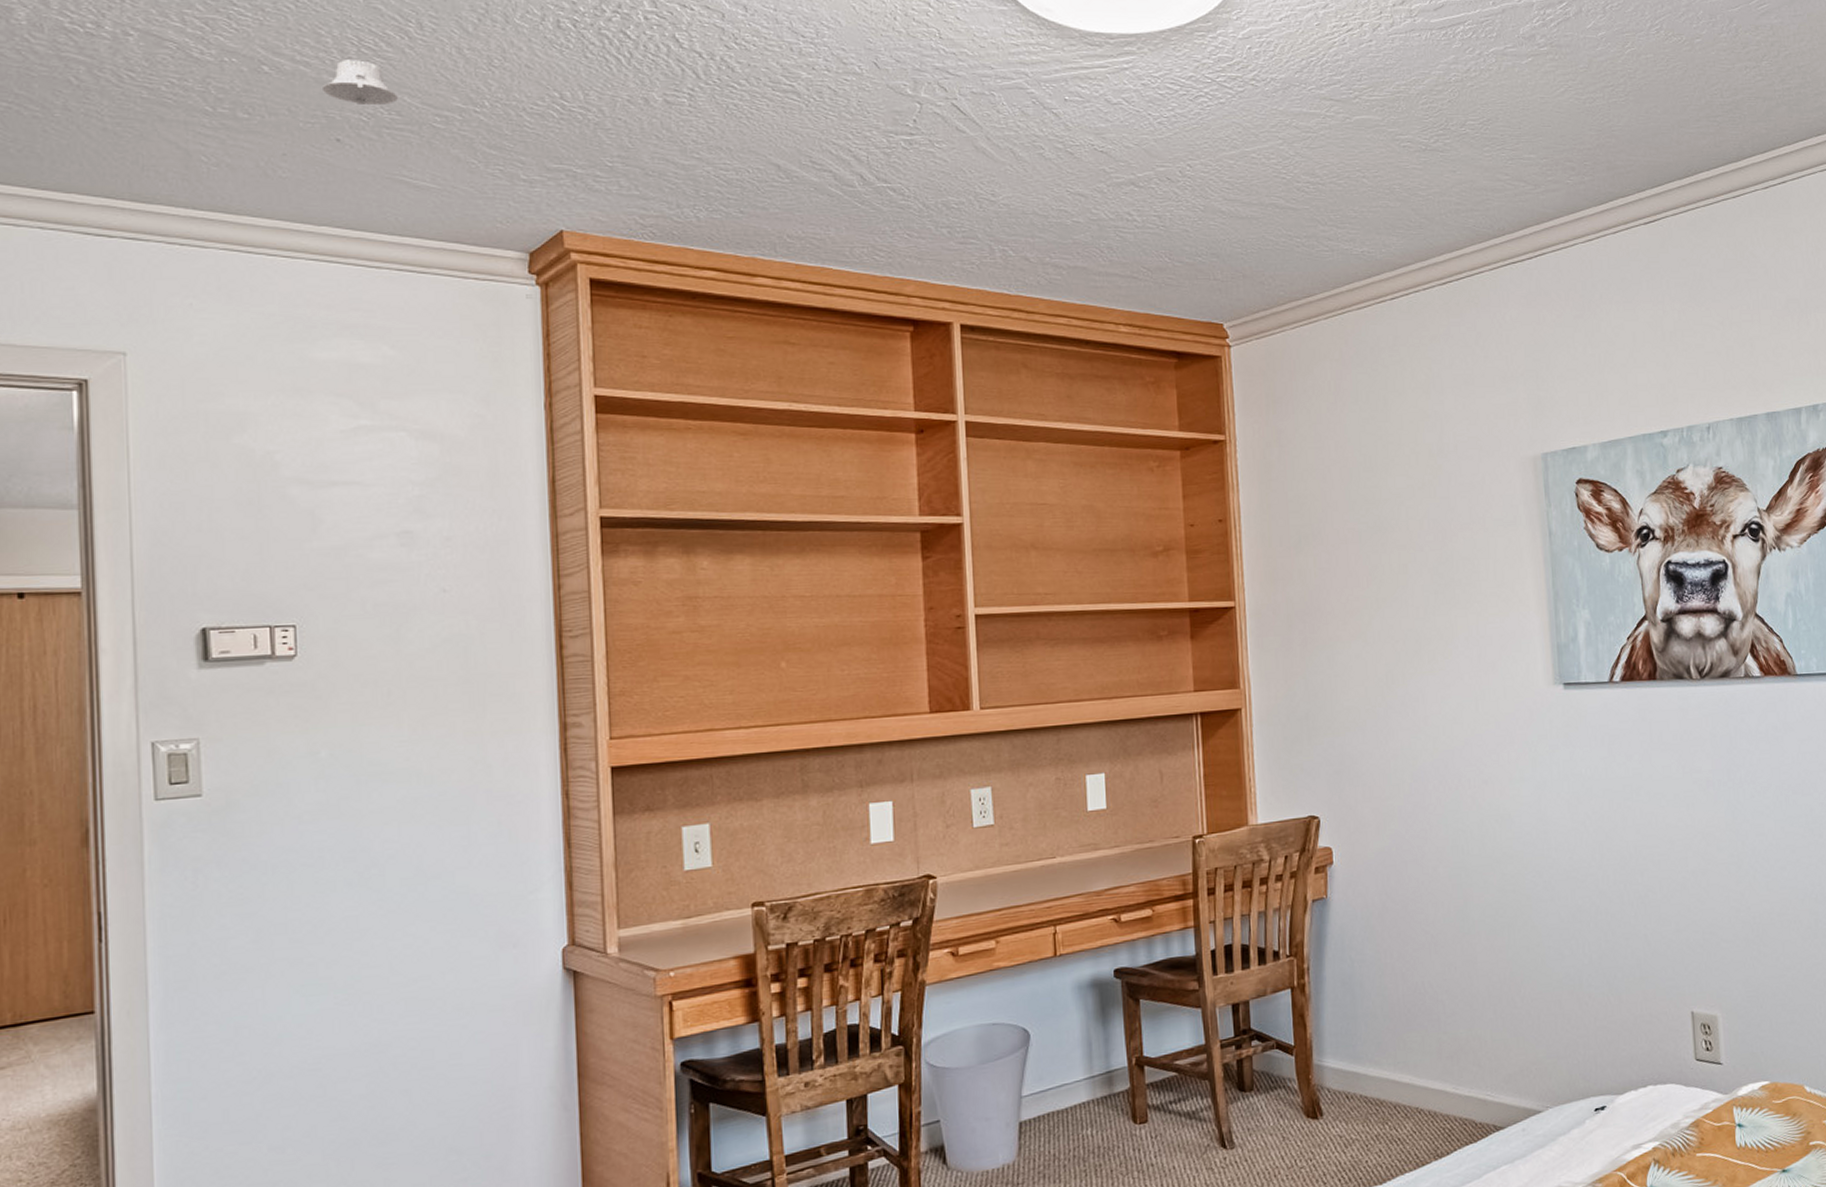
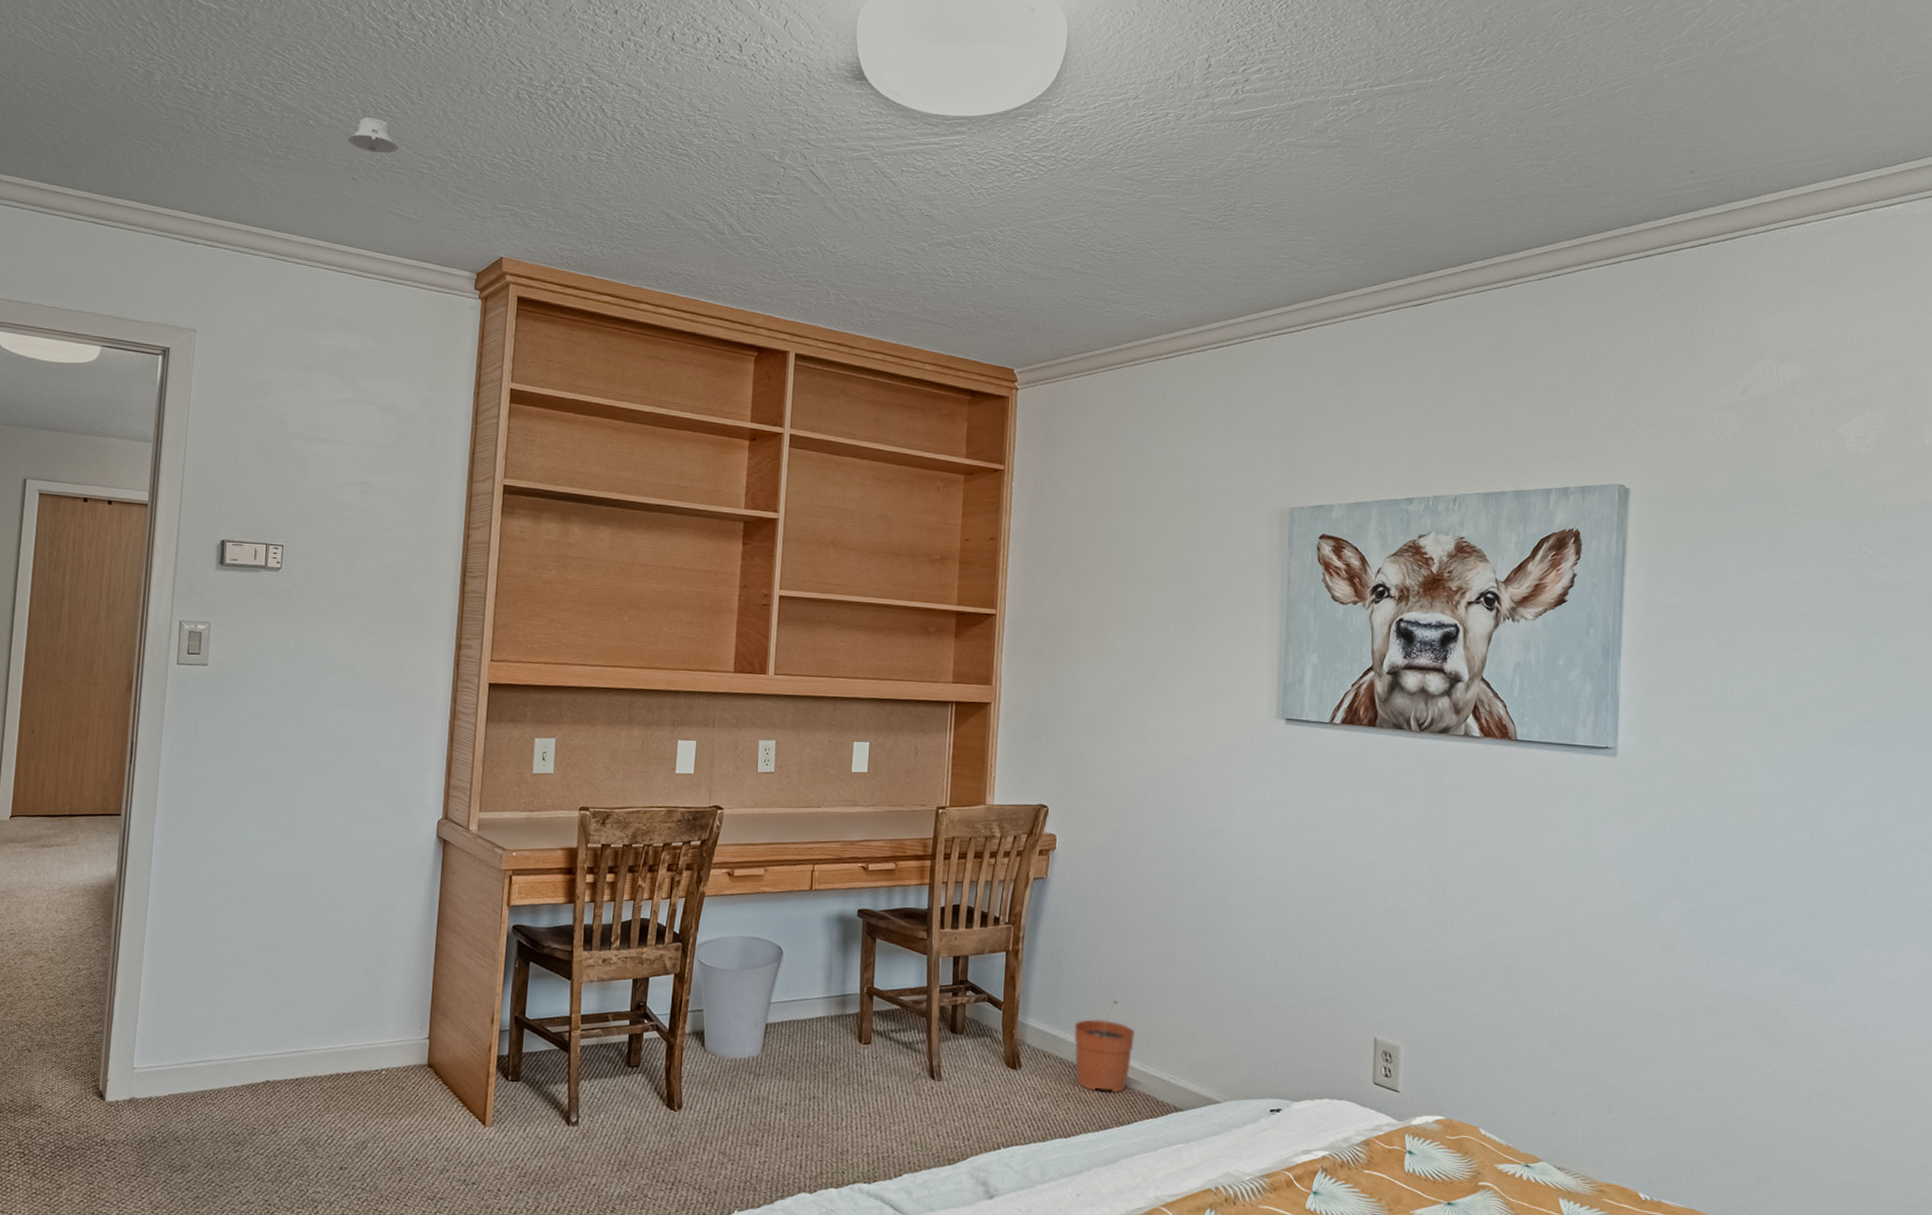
plant pot: none [1376,1020,1443,1126] -> present [1074,1000,1135,1093]

